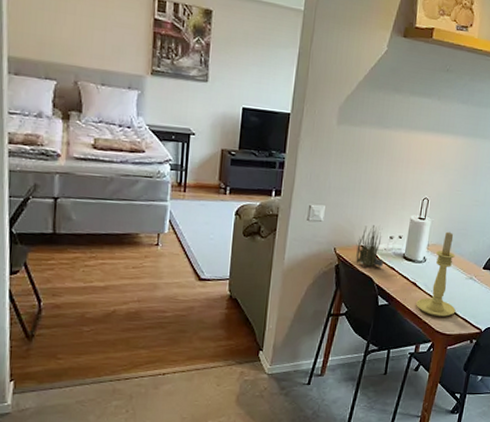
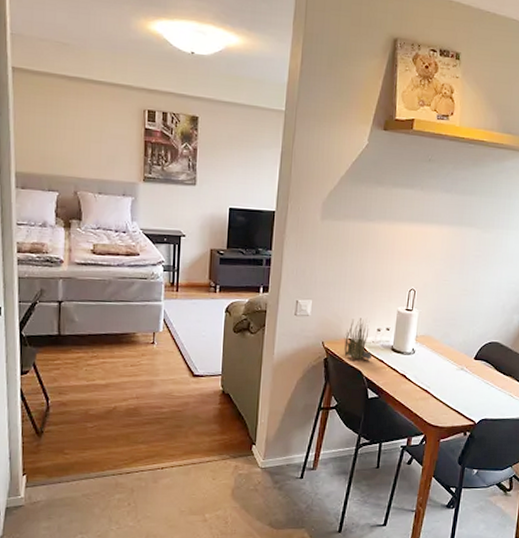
candle holder: present [416,231,456,317] -> none [407,322,448,409]

